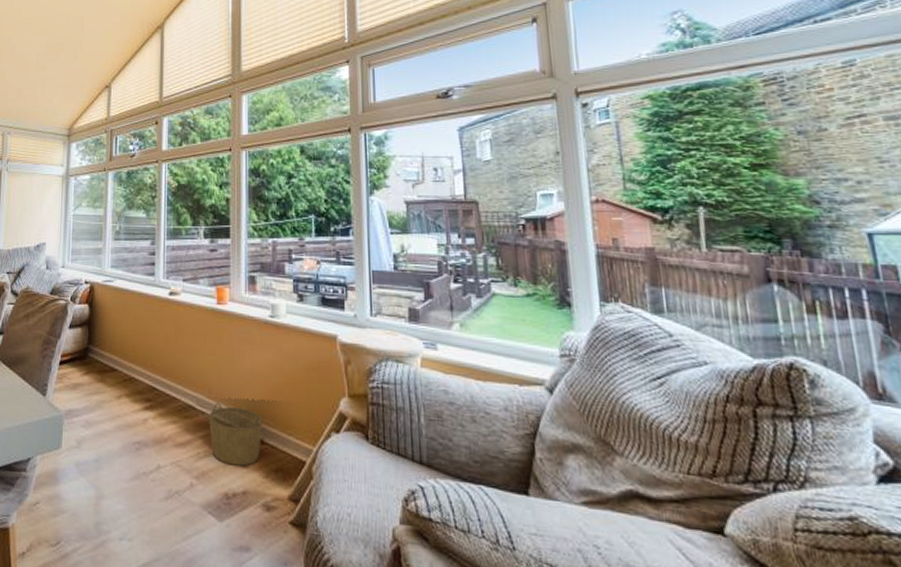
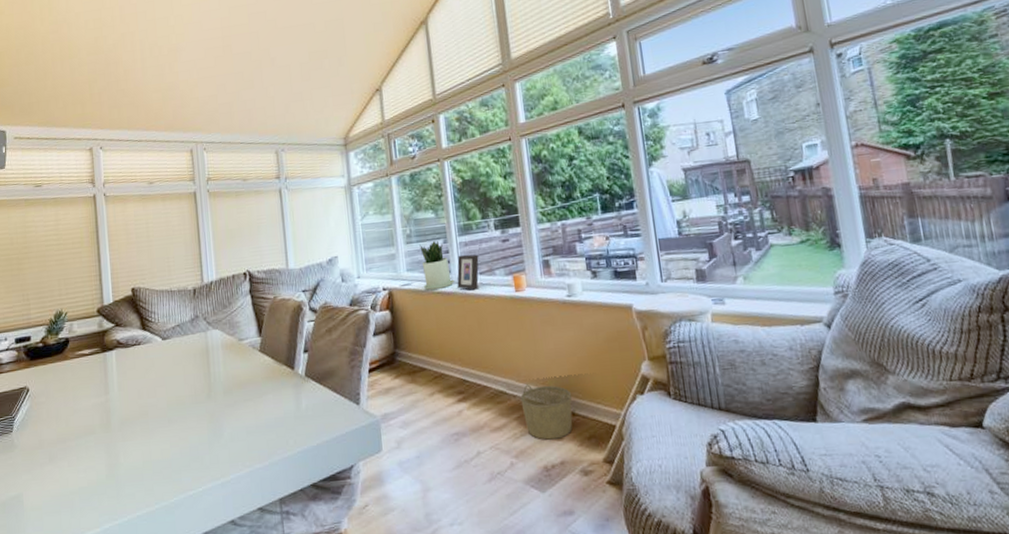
planter: none [125,241,157,291] -> present [419,241,454,291]
picture frame: none [159,258,184,296] -> present [457,254,479,290]

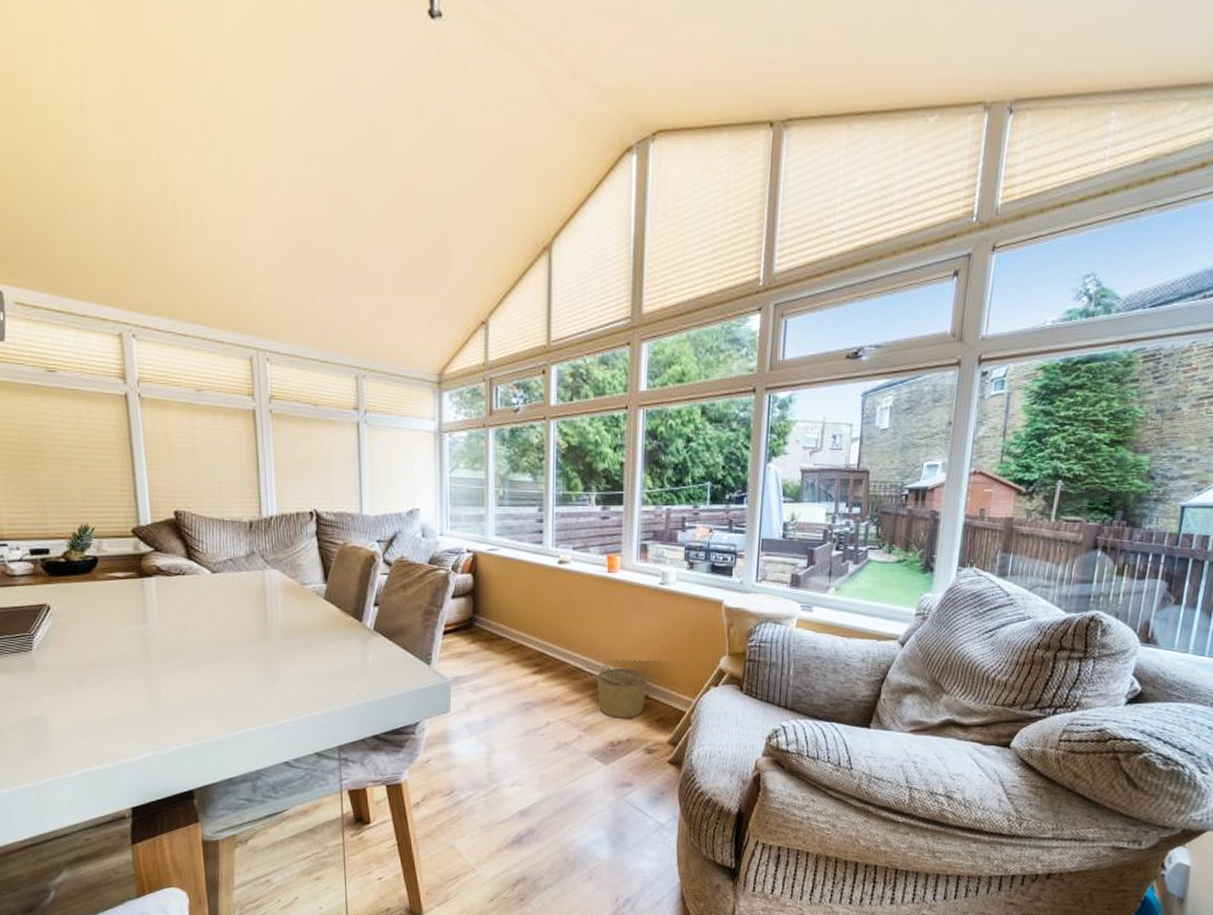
planter: present [419,241,454,291] -> none [511,507,545,560]
picture frame: present [457,254,479,290] -> none [548,526,574,565]

